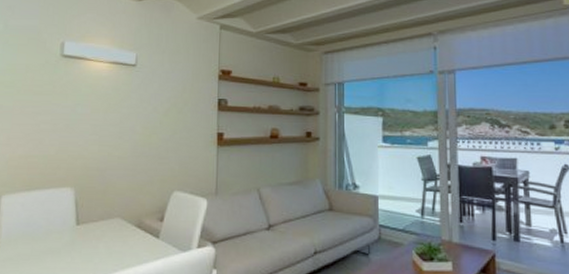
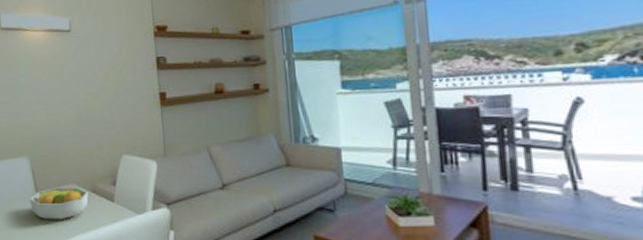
fruit bowl: none [67,221,133,256] -> present [29,187,89,220]

